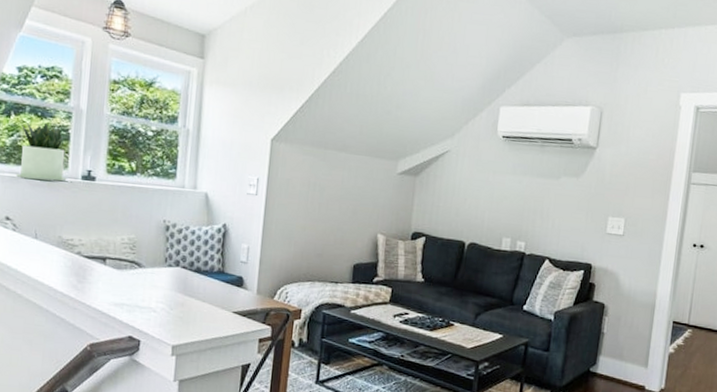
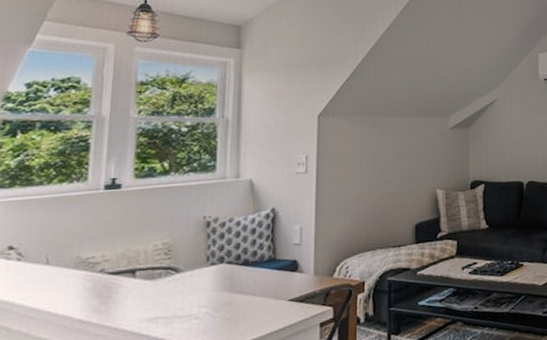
planter: present [15,123,67,182] -> none [21,137,87,201]

